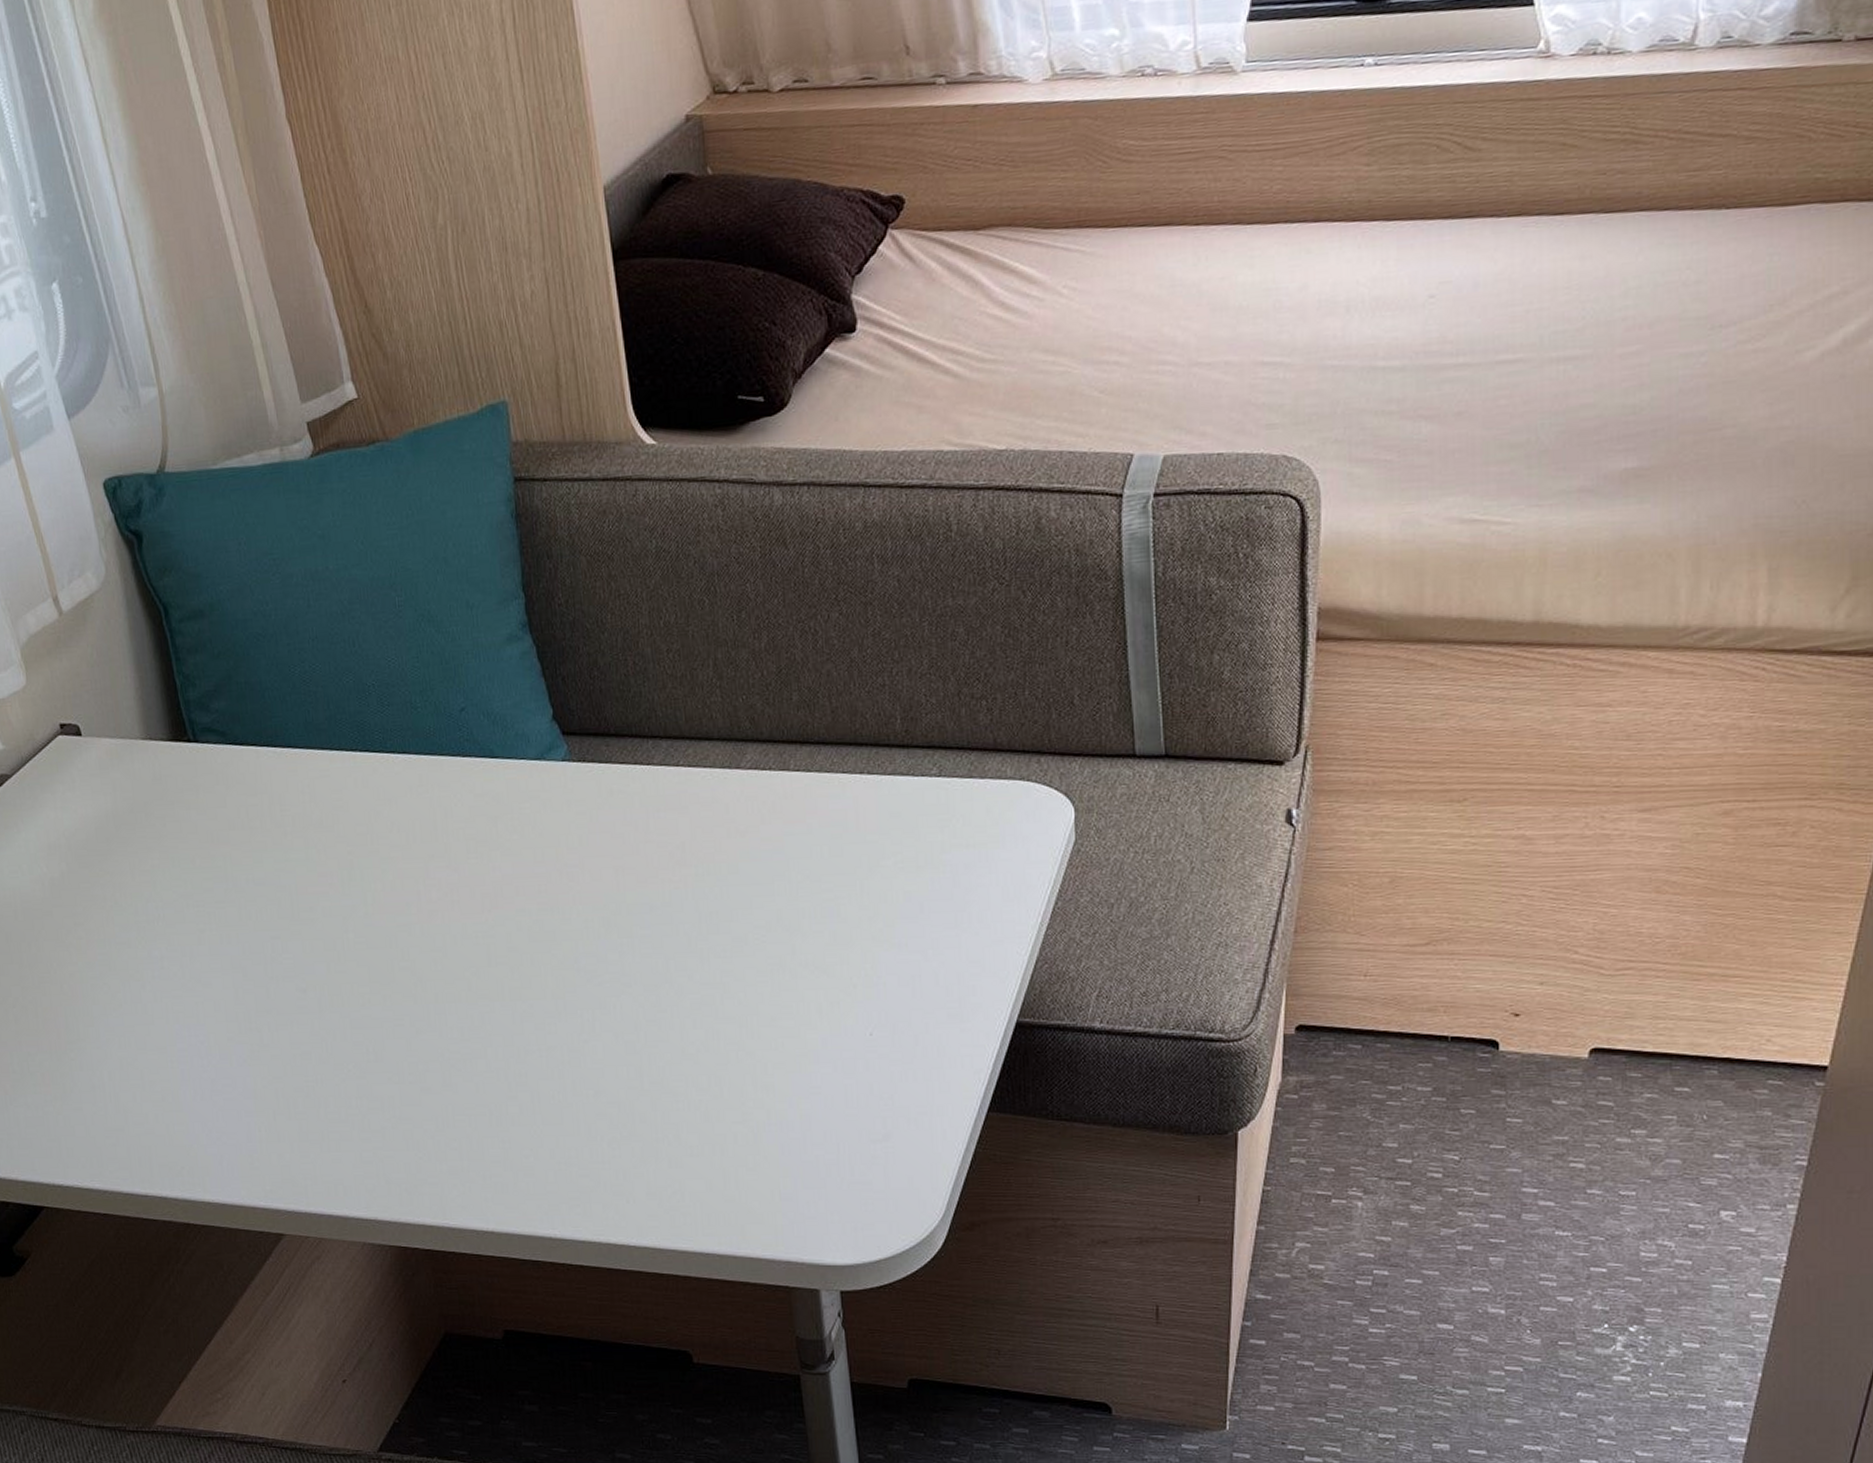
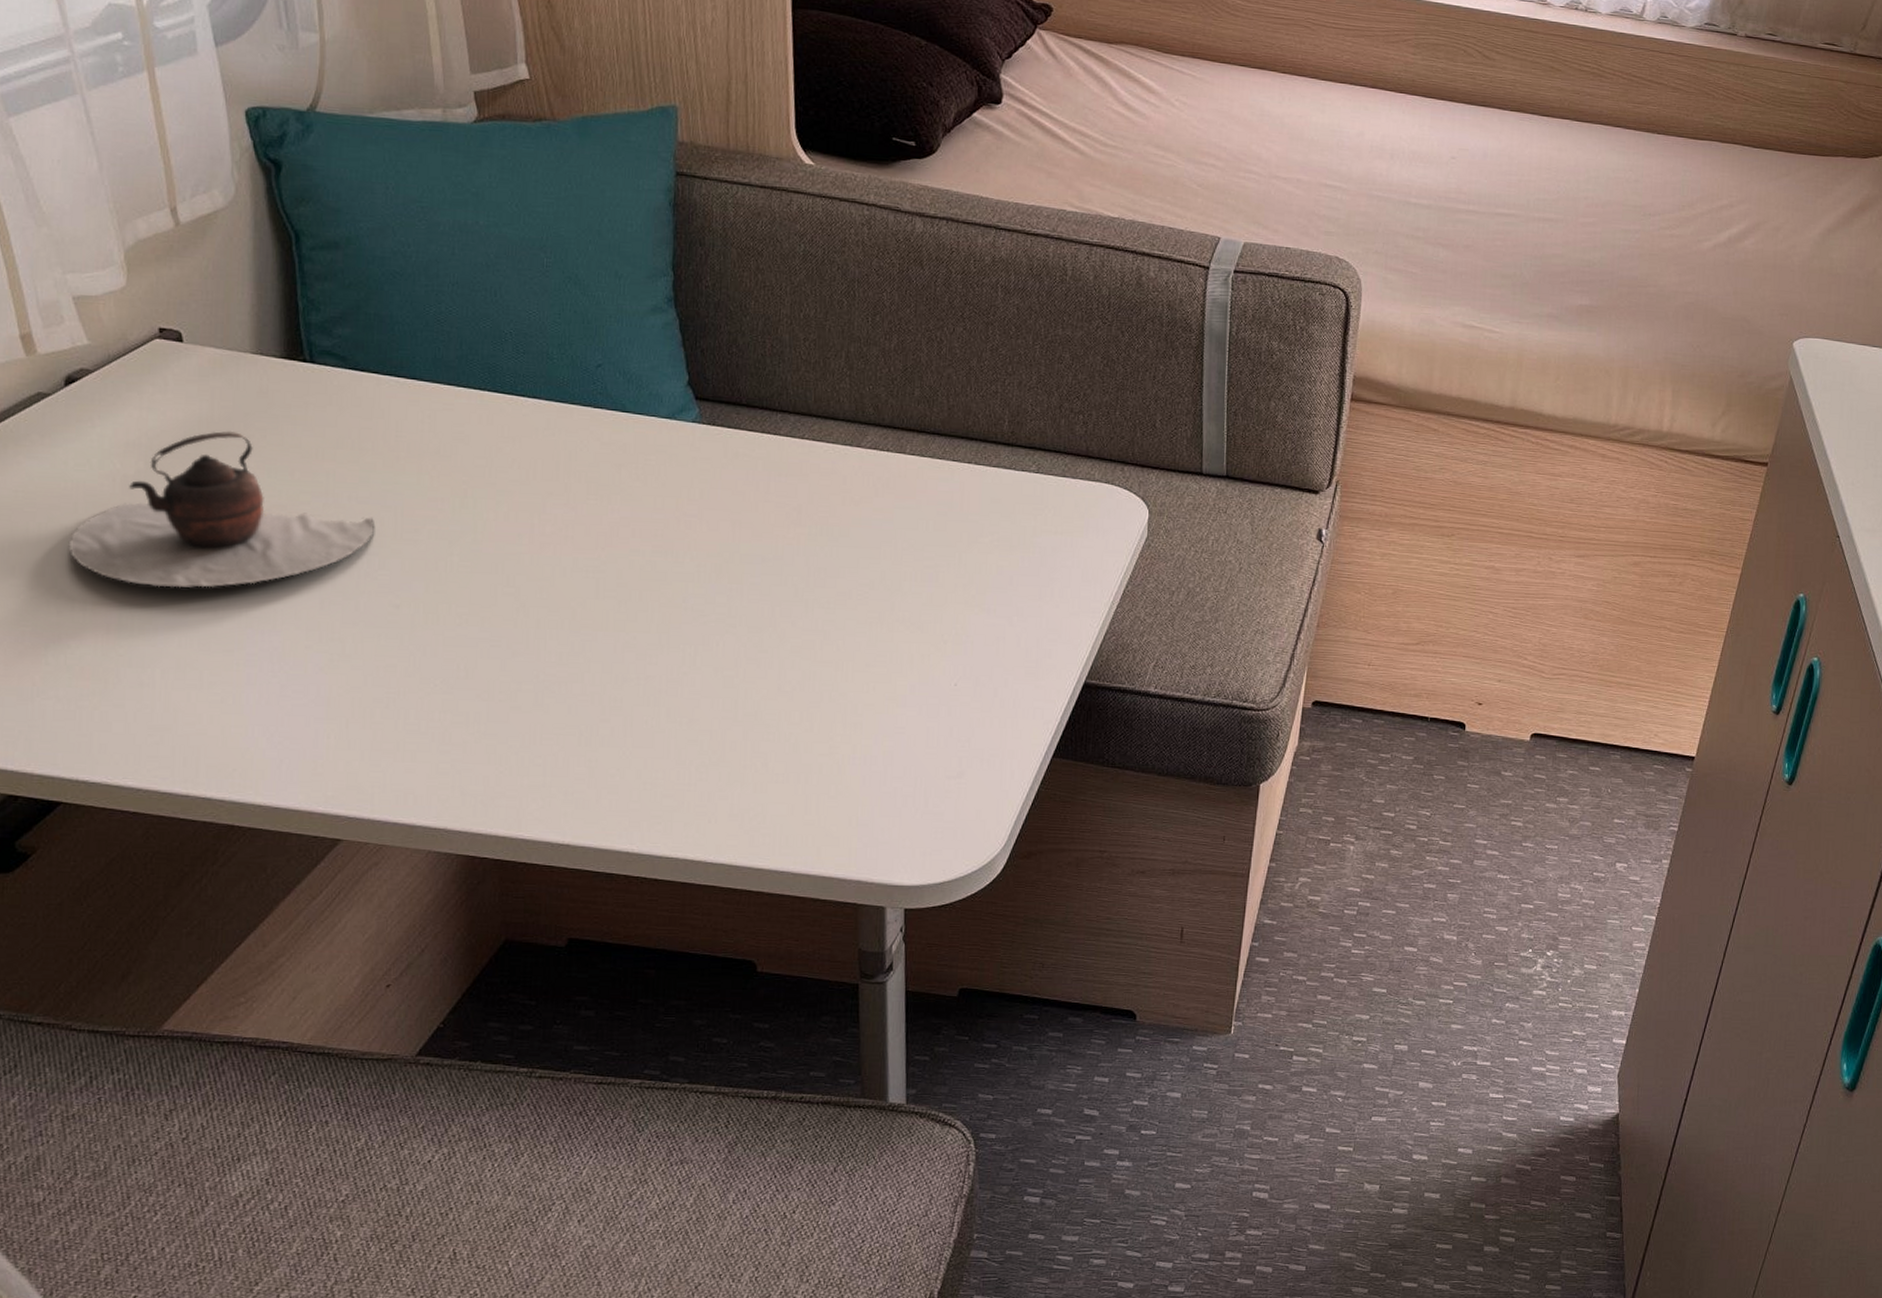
teapot: none [15,822,273,989] -> present [68,430,374,588]

